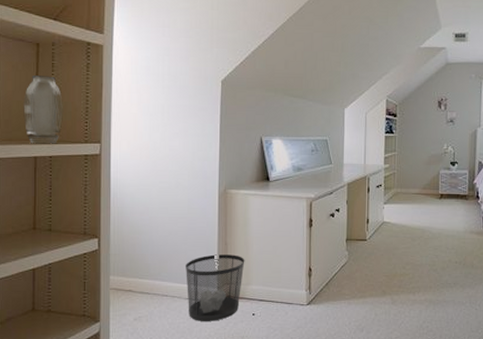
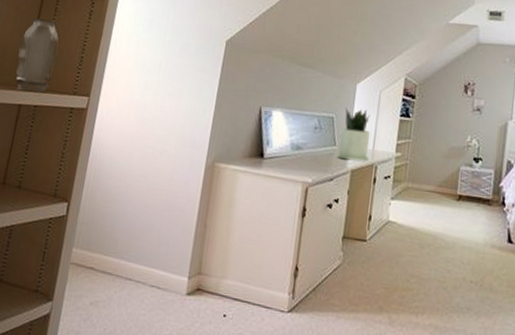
waste bin: present [186,254,245,321] -> none [151,236,224,318]
planter: none [333,130,362,175] -> present [336,107,370,162]

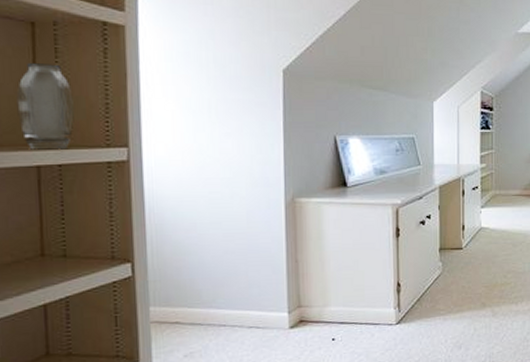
planter: present [336,107,370,162] -> none [422,126,455,177]

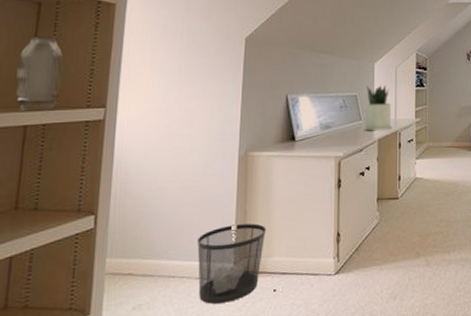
waste bin: none [247,273,321,352] -> present [197,223,266,304]
planter: none [422,126,455,177] -> present [363,85,393,131]

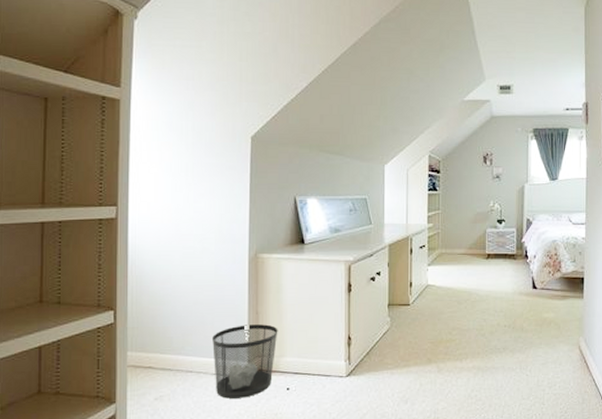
vase: present [14,36,65,111] -> none [29,133,76,208]
planter: present [363,85,393,131] -> none [373,188,404,236]

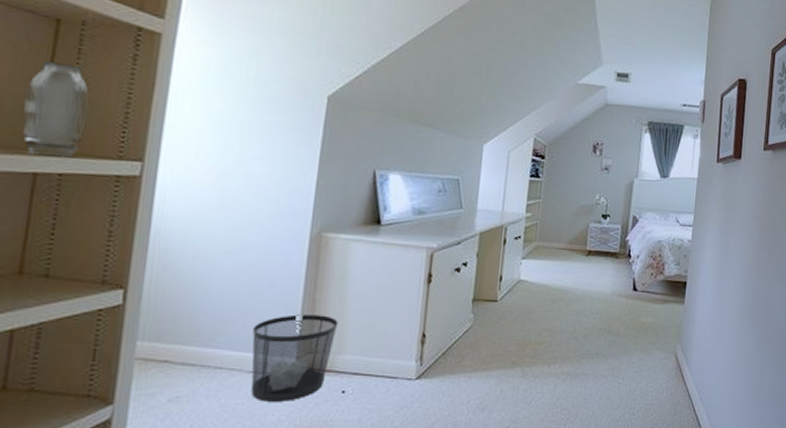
vase: none [29,133,76,208] -> present [21,61,91,158]

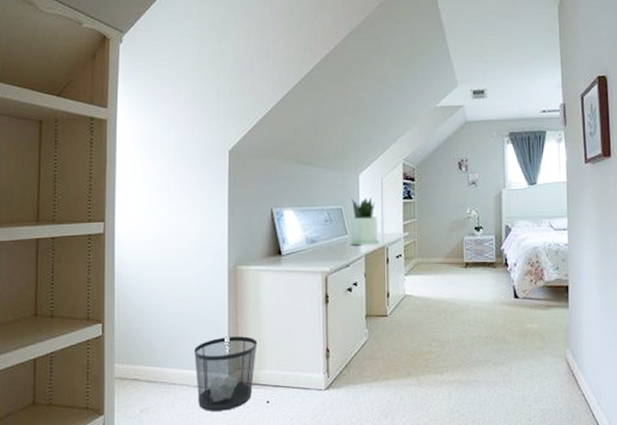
vase: present [21,61,91,158] -> none [25,154,67,225]
planter: none [463,169,499,224] -> present [349,197,380,246]

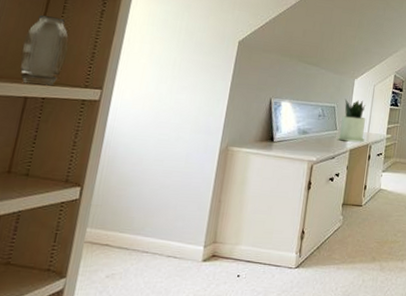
vase: none [25,154,67,225] -> present [20,15,69,86]
waste bin: present [194,336,258,411] -> none [168,211,238,282]

